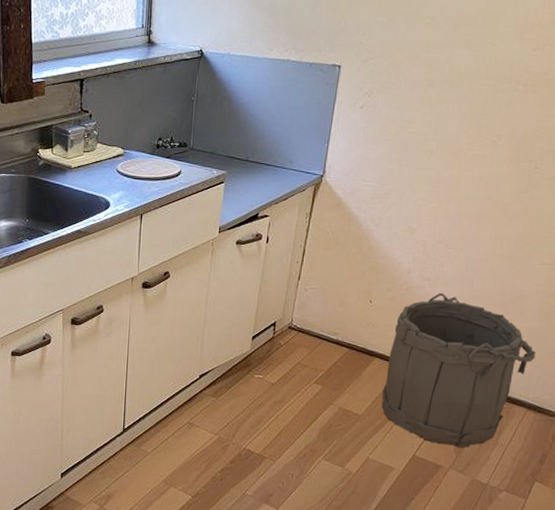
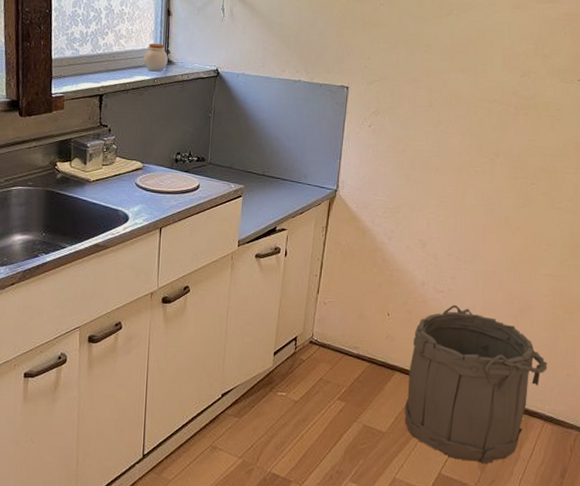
jar: none [125,24,150,54] -> present [144,43,168,72]

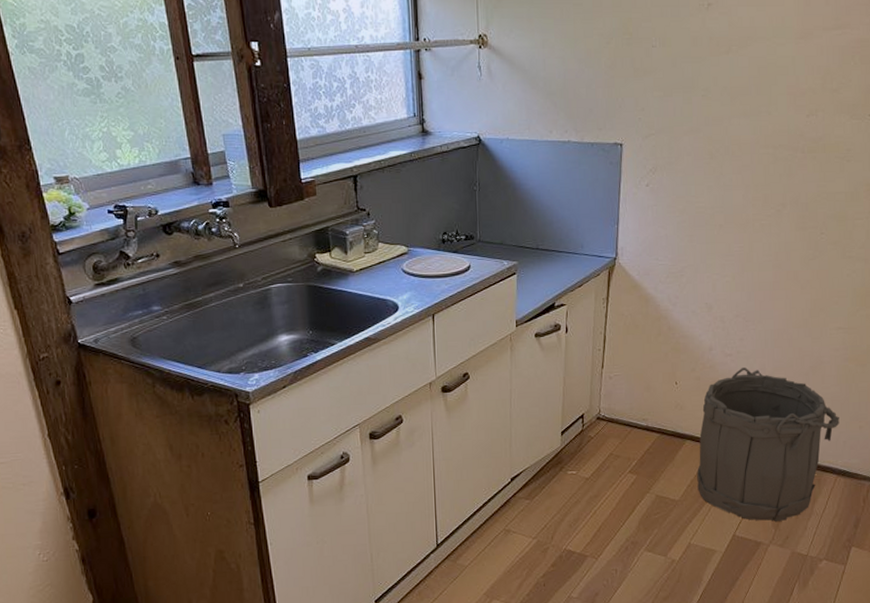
jar: present [144,43,168,72] -> none [397,113,424,145]

